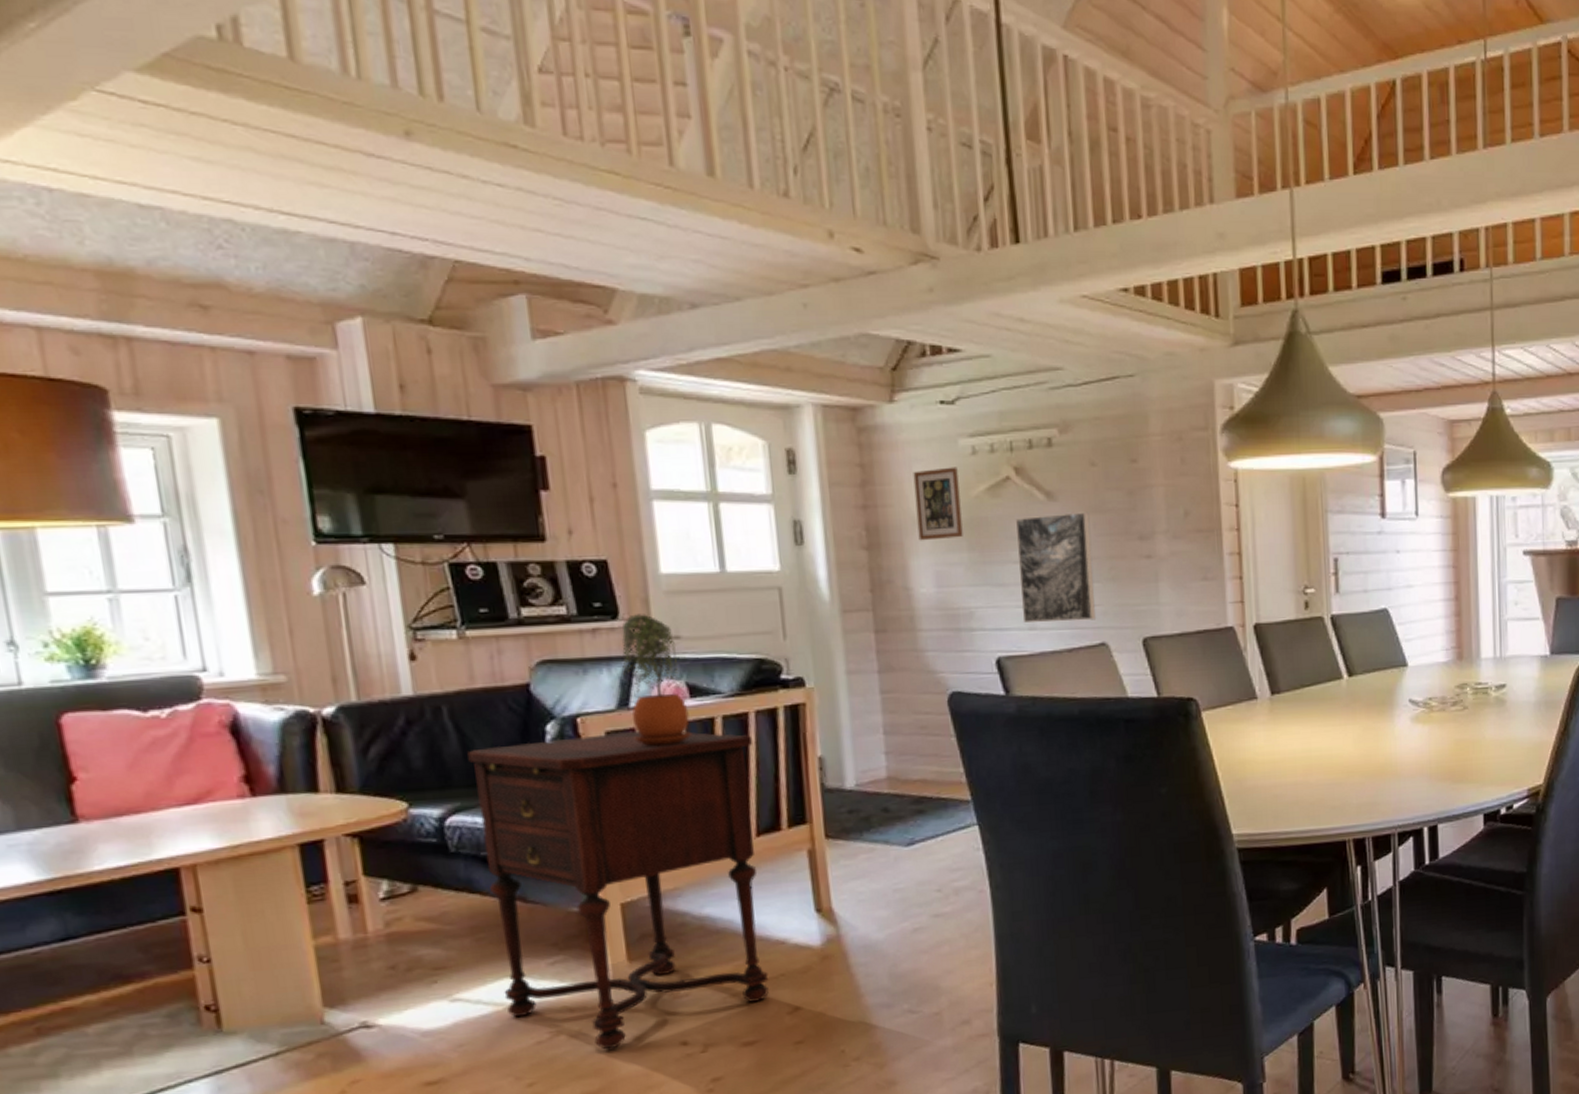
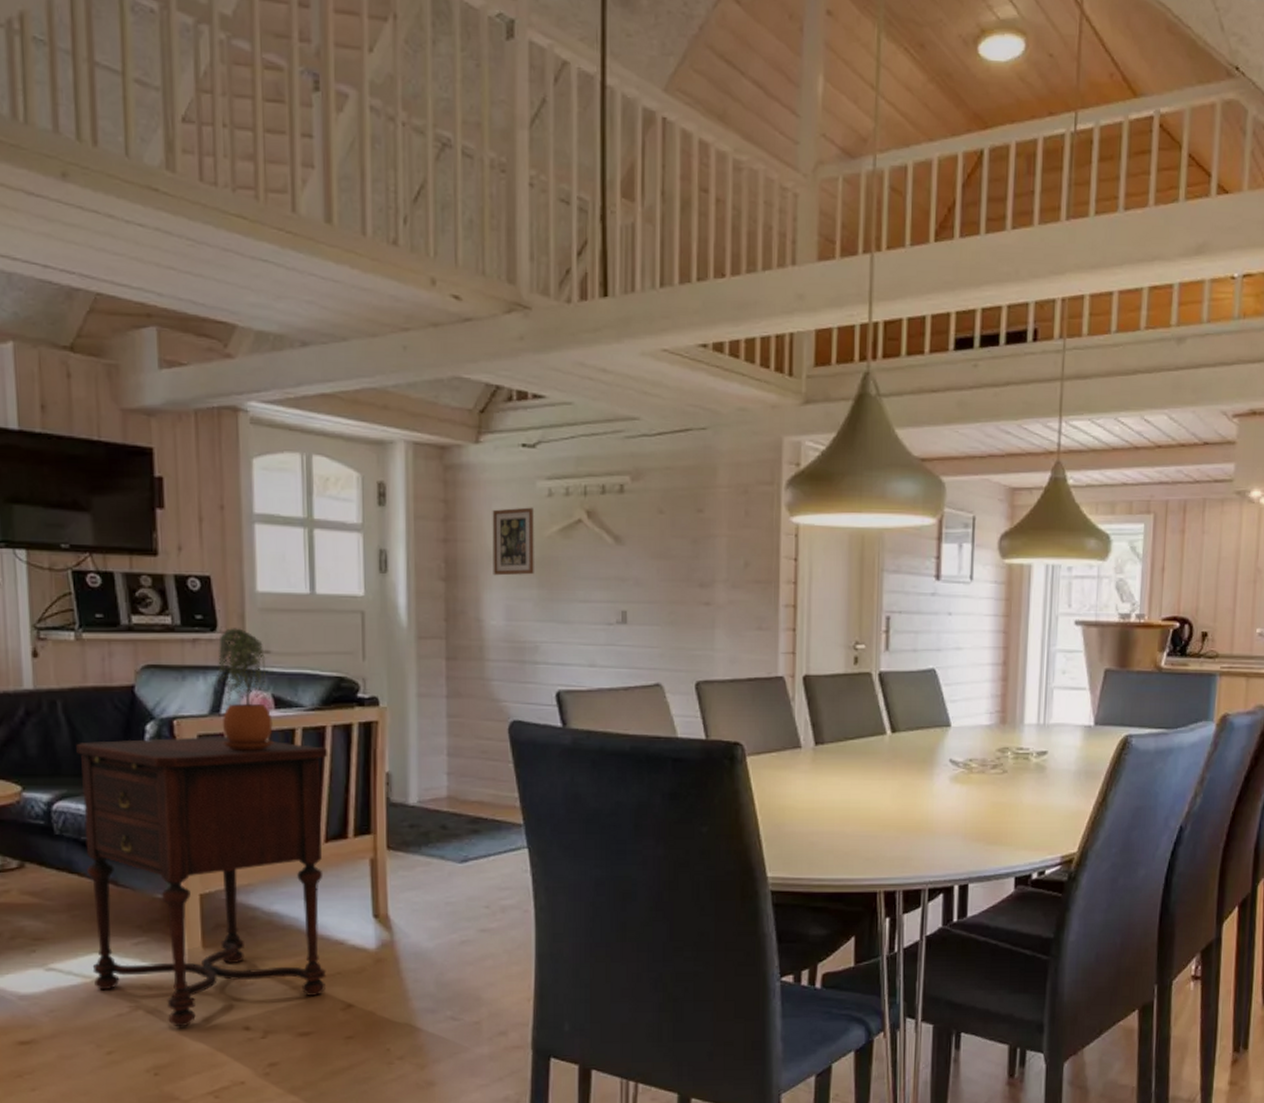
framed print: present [1015,512,1095,623] -> none [583,557,654,661]

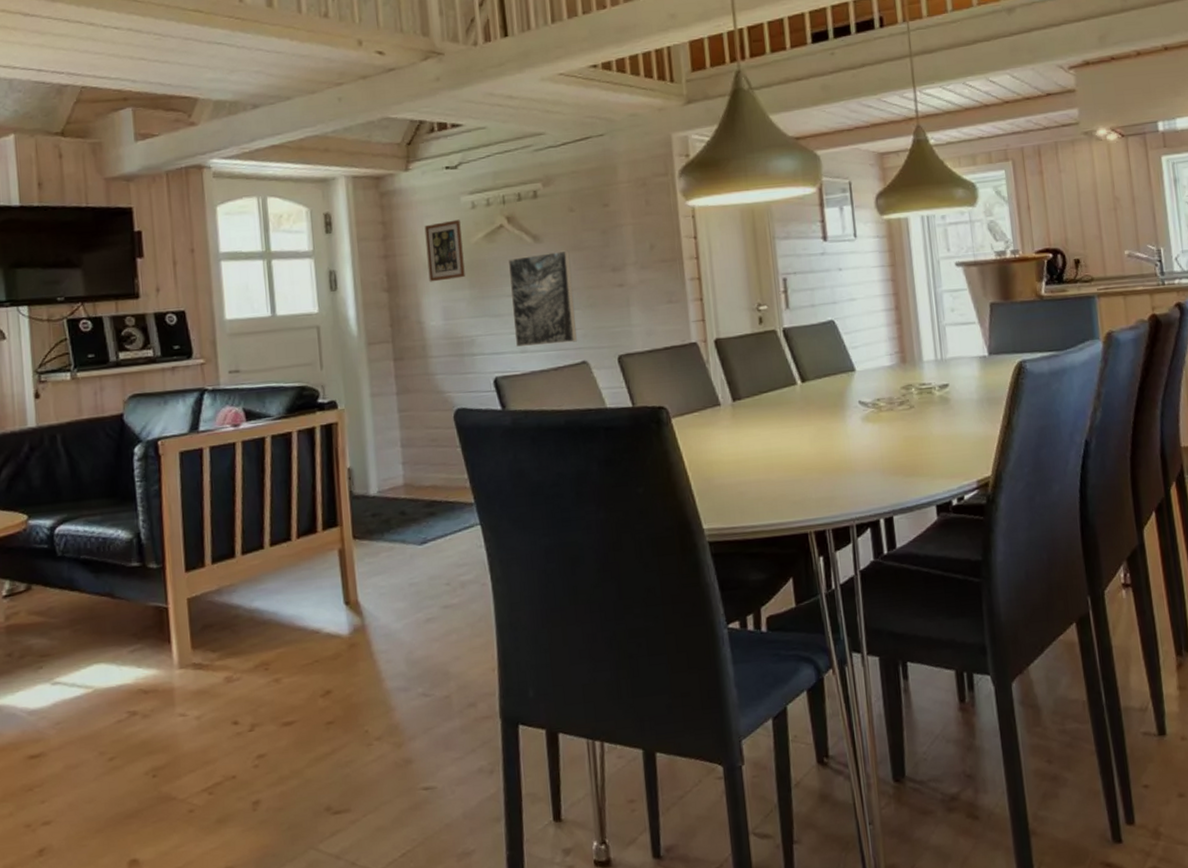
side table: present [76,735,327,1027] -> none [74,450,306,728]
potted plant: present [217,628,273,752] -> none [194,353,246,464]
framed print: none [583,557,654,661] -> present [507,250,577,347]

